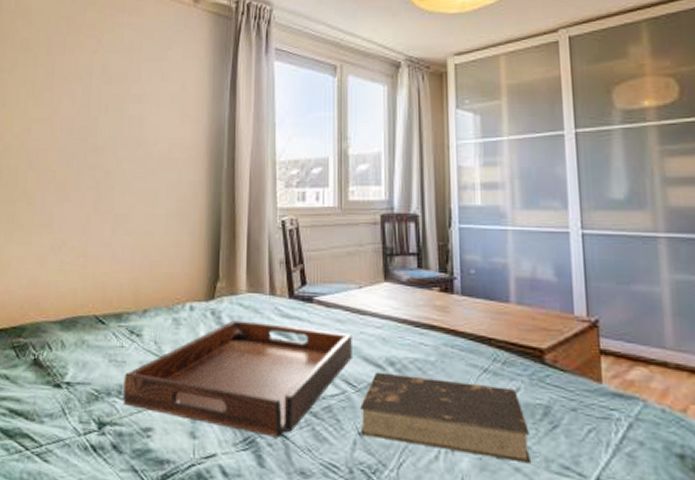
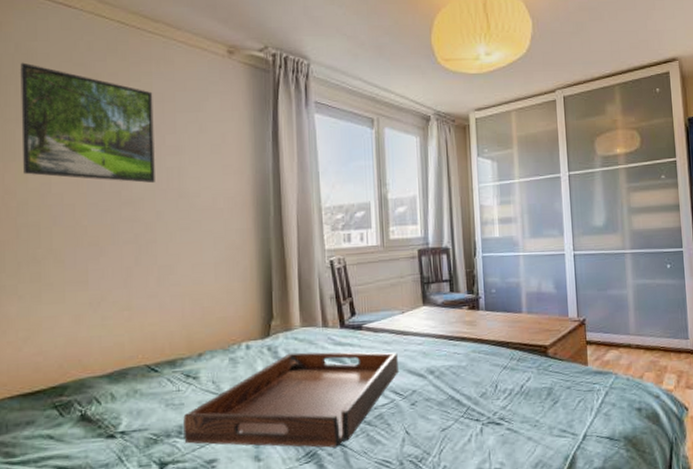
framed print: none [10,18,123,131] -> present [20,62,155,184]
book: present [360,372,530,464] -> none [407,378,539,434]

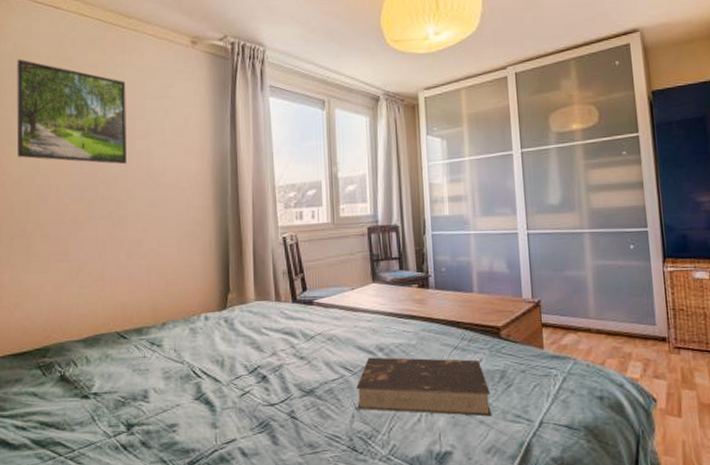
serving tray: present [183,352,398,448] -> none [148,325,348,420]
book: none [407,378,539,434] -> present [356,357,491,417]

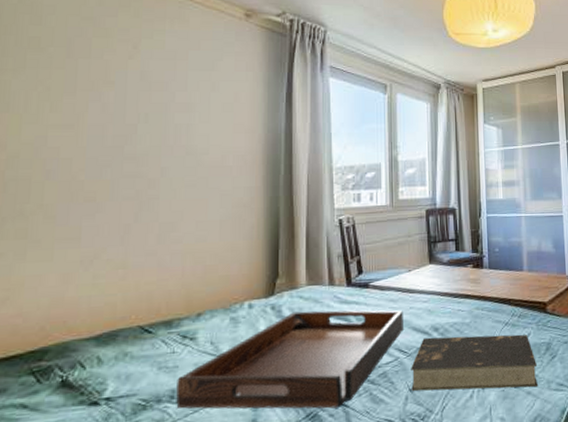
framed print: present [17,59,127,165] -> none [17,13,165,140]
serving tray: none [148,325,348,420] -> present [176,310,403,409]

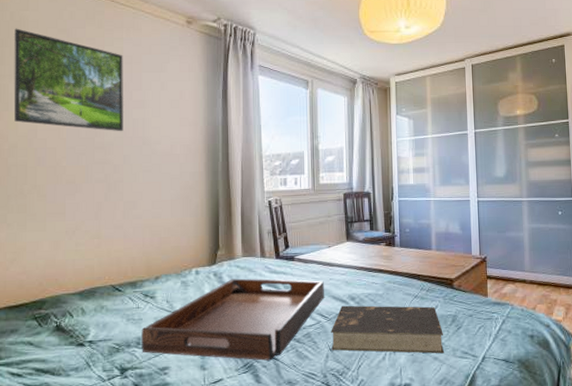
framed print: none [17,13,165,140] -> present [14,28,123,132]

